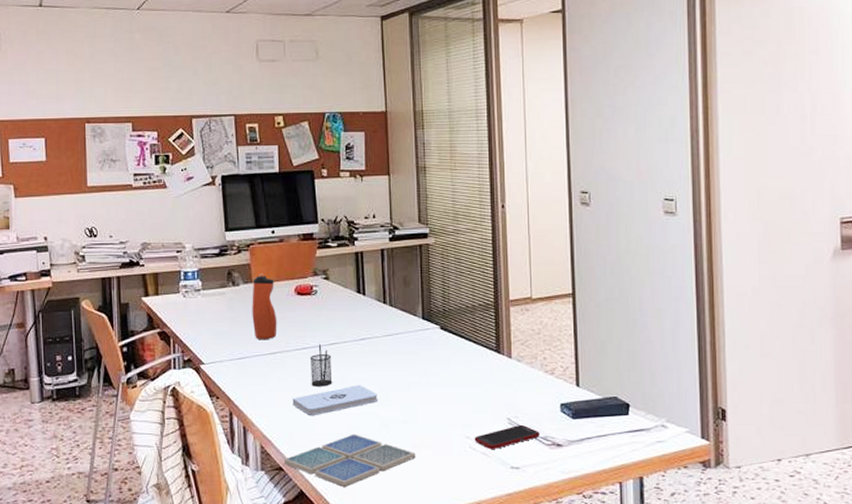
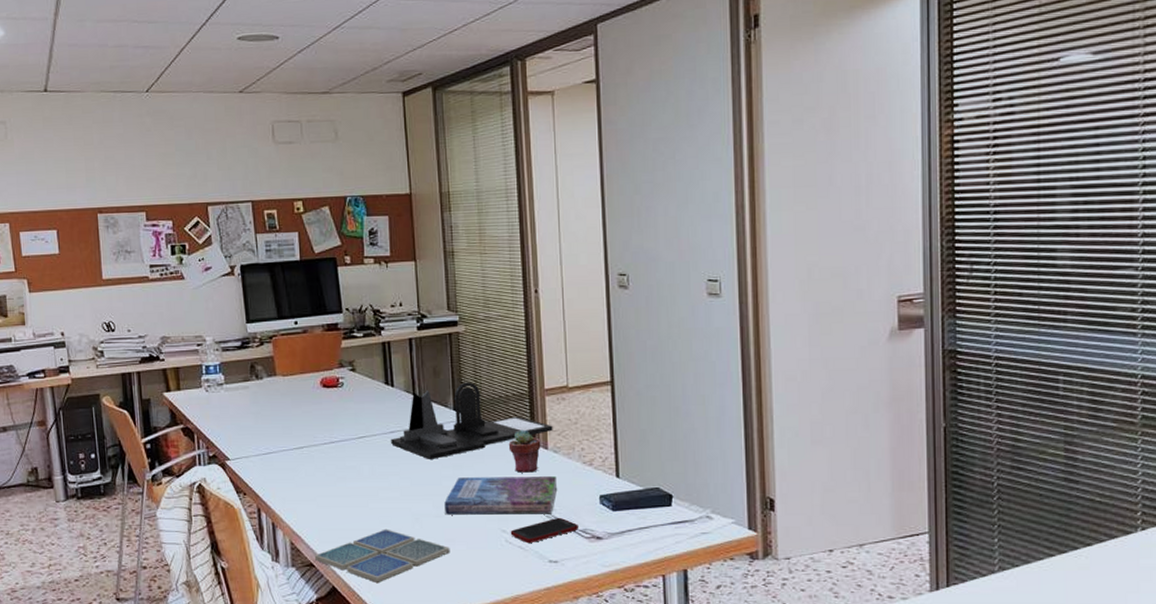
water bottle: present [252,272,277,339] -> none [276,365,304,434]
notepad: present [292,384,378,415] -> none [321,478,409,510]
pencil holder: present [309,343,333,387] -> none [338,436,362,481]
desk organizer: none [361,292,517,366] -> present [391,382,553,459]
book: none [411,384,520,421] -> present [444,476,558,515]
potted succulent: none [474,339,505,381] -> present [508,429,541,473]

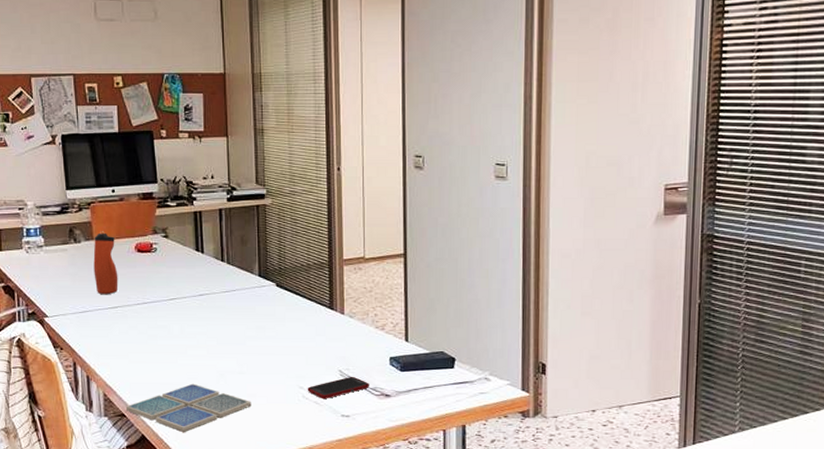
water bottle: none [276,365,304,434] -> present [93,230,119,294]
desk organizer: present [391,382,553,459] -> none [200,251,349,321]
book: present [444,476,558,515] -> none [247,338,352,373]
potted succulent: present [508,429,541,473] -> none [308,296,338,335]

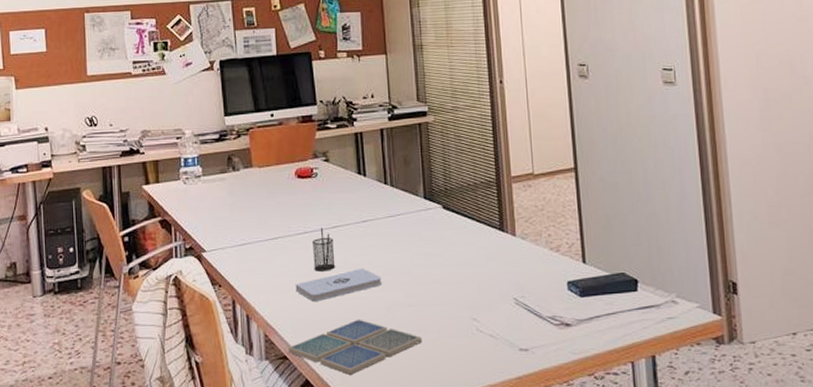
water bottle: present [93,230,119,294] -> none [252,156,279,224]
notepad: none [133,337,215,366] -> present [295,268,382,301]
pencil holder: none [150,298,172,339] -> present [311,226,336,272]
cell phone: present [307,376,369,400] -> none [481,304,548,332]

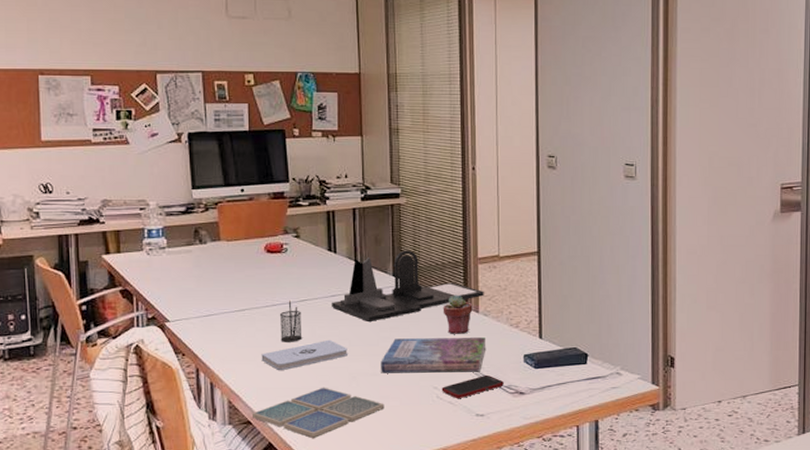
desk organizer: none [363,170,520,248] -> present [332,250,484,321]
book: none [416,263,526,304] -> present [381,337,486,373]
potted succulent: none [477,217,509,260] -> present [443,294,473,334]
cell phone: none [481,304,548,332] -> present [441,374,504,399]

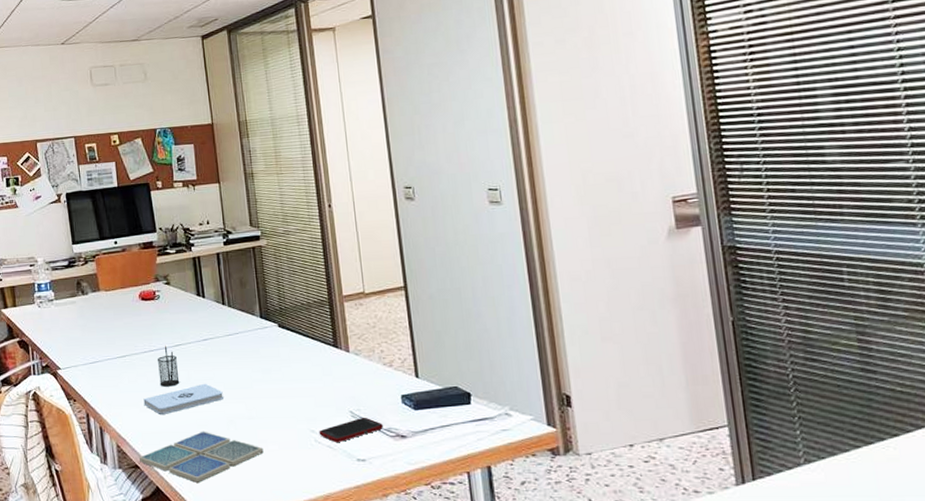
desk organizer: present [332,250,484,321] -> none [204,291,353,364]
book: present [381,337,486,373] -> none [256,378,361,417]
potted succulent: present [443,294,473,334] -> none [312,334,343,375]

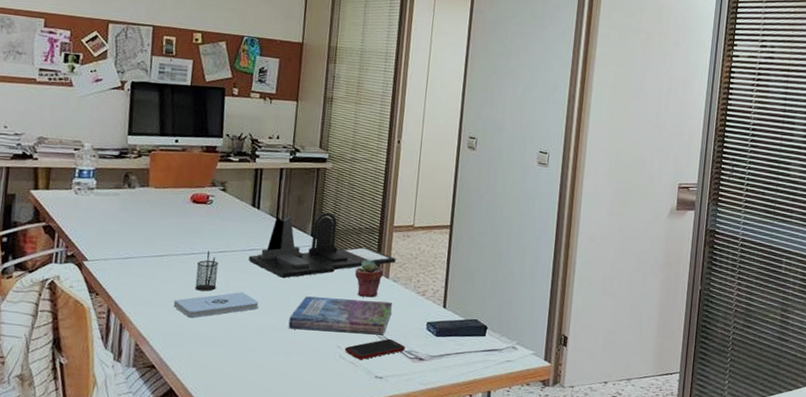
drink coaster: present [138,431,264,483] -> none [156,337,288,387]
desk organizer: none [204,291,353,364] -> present [249,212,396,278]
book: none [256,378,361,417] -> present [288,296,393,335]
potted succulent: none [312,334,343,375] -> present [354,259,384,298]

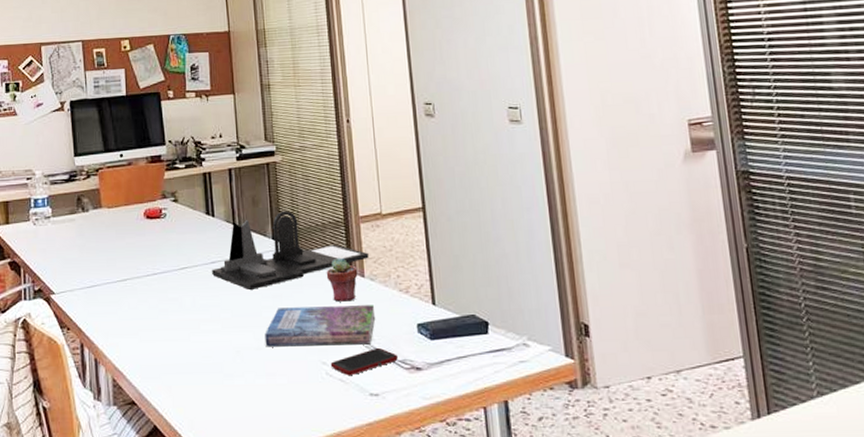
notepad: present [173,291,259,318] -> none [144,310,230,344]
pencil holder: present [195,250,218,291] -> none [160,268,184,314]

